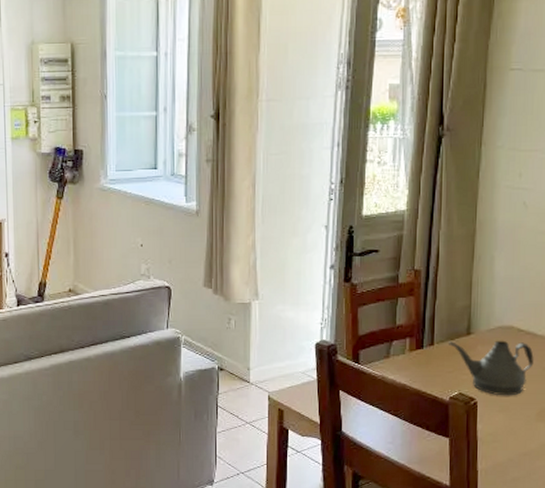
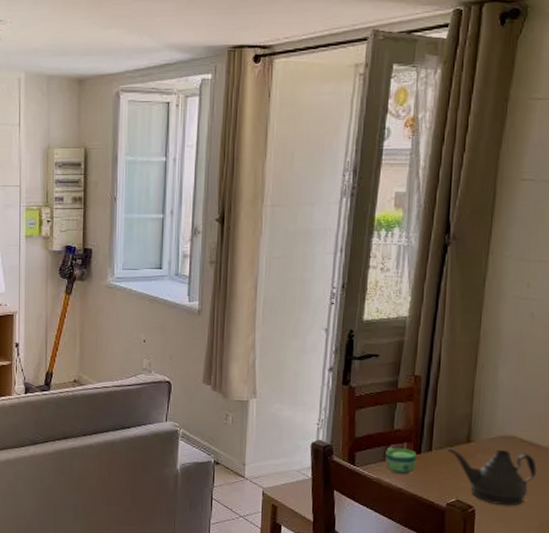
cup: none [389,343,420,371] -> present [385,447,417,475]

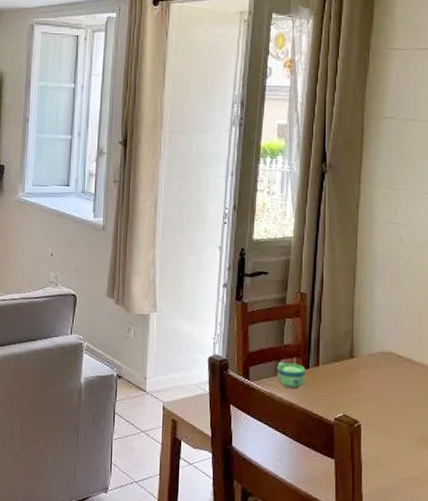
teapot: present [446,448,537,506] -> none [332,363,413,421]

